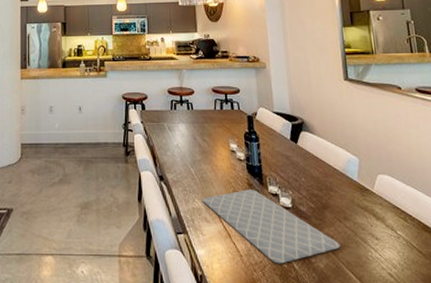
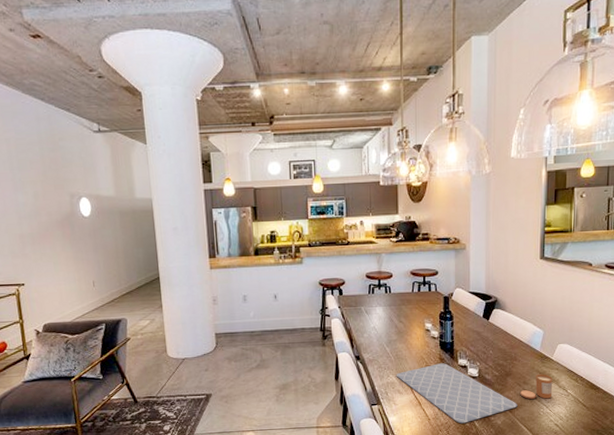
candle: none [342,209,380,240] -> present [520,374,553,400]

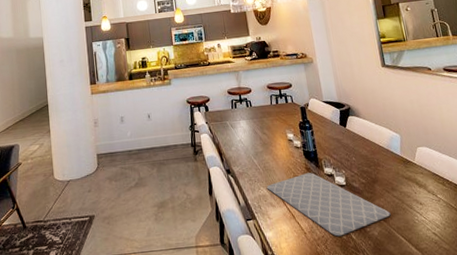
candle: present [520,374,553,400] -> none [390,178,423,207]

